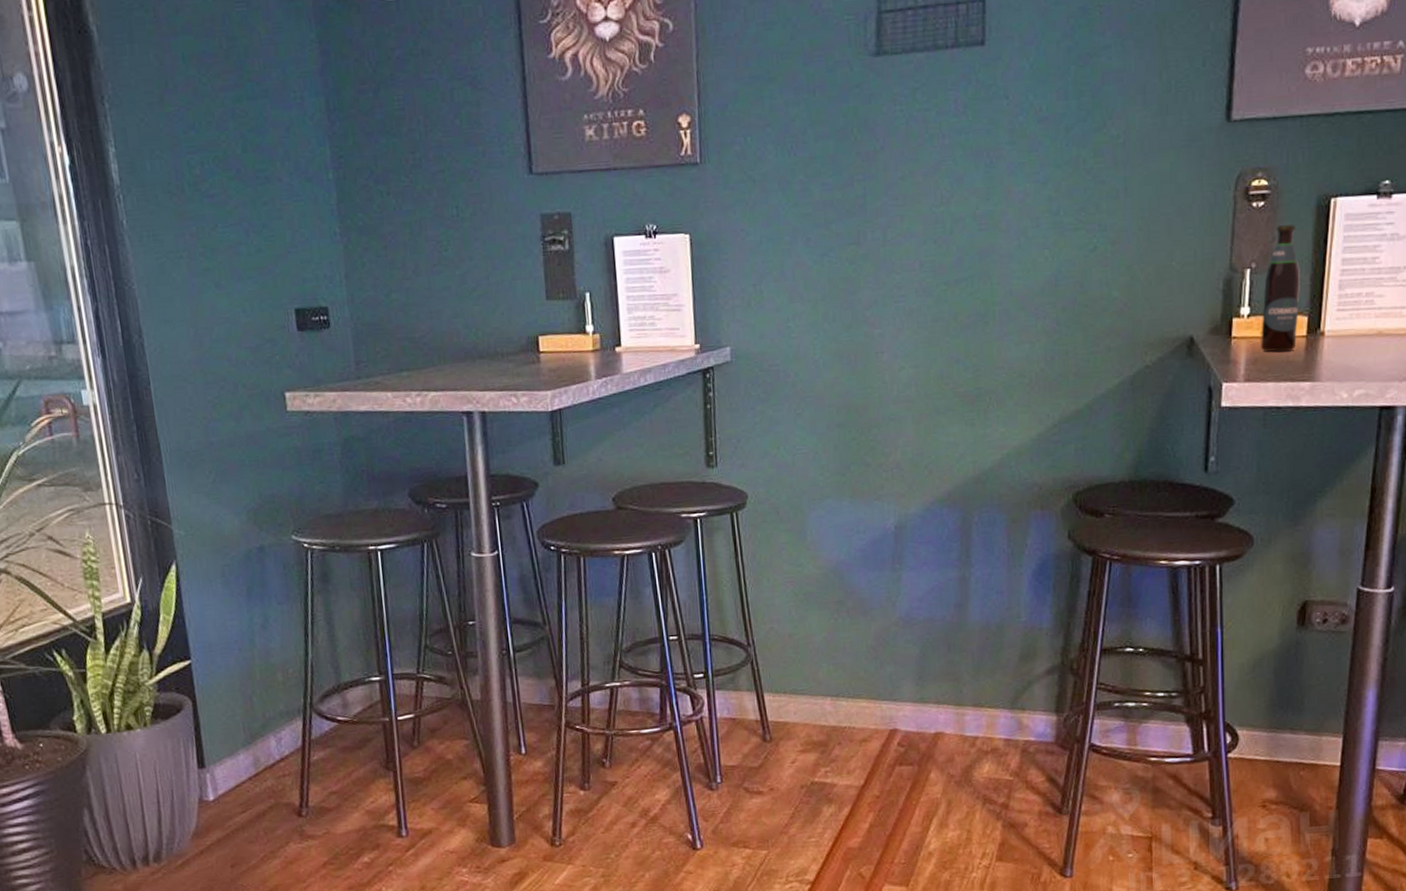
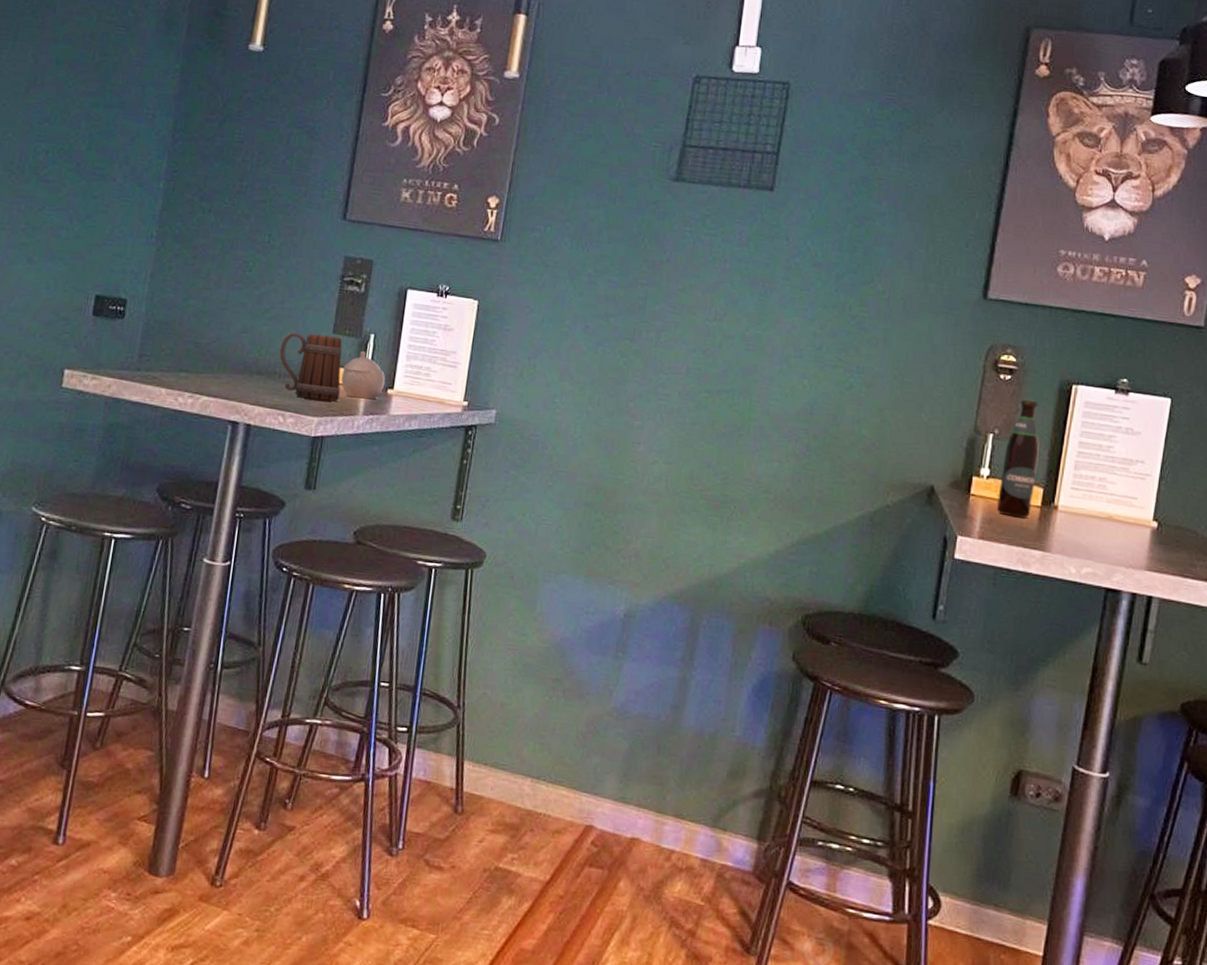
beer mug: none [495,303,569,374] -> present [279,333,343,402]
sugar bowl: none [564,312,611,363] -> present [341,350,386,400]

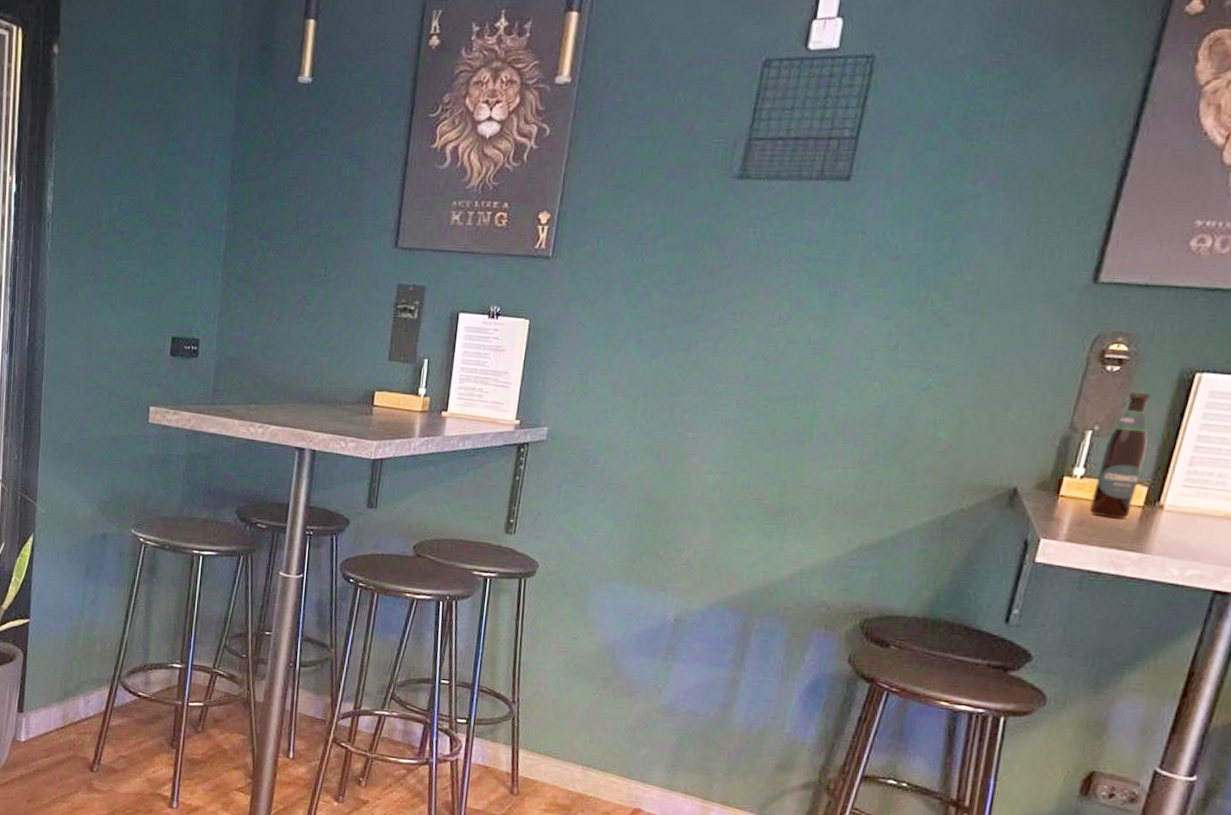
beer mug: present [279,333,343,402] -> none [339,362,398,426]
sugar bowl: present [341,350,386,400] -> none [397,375,440,422]

